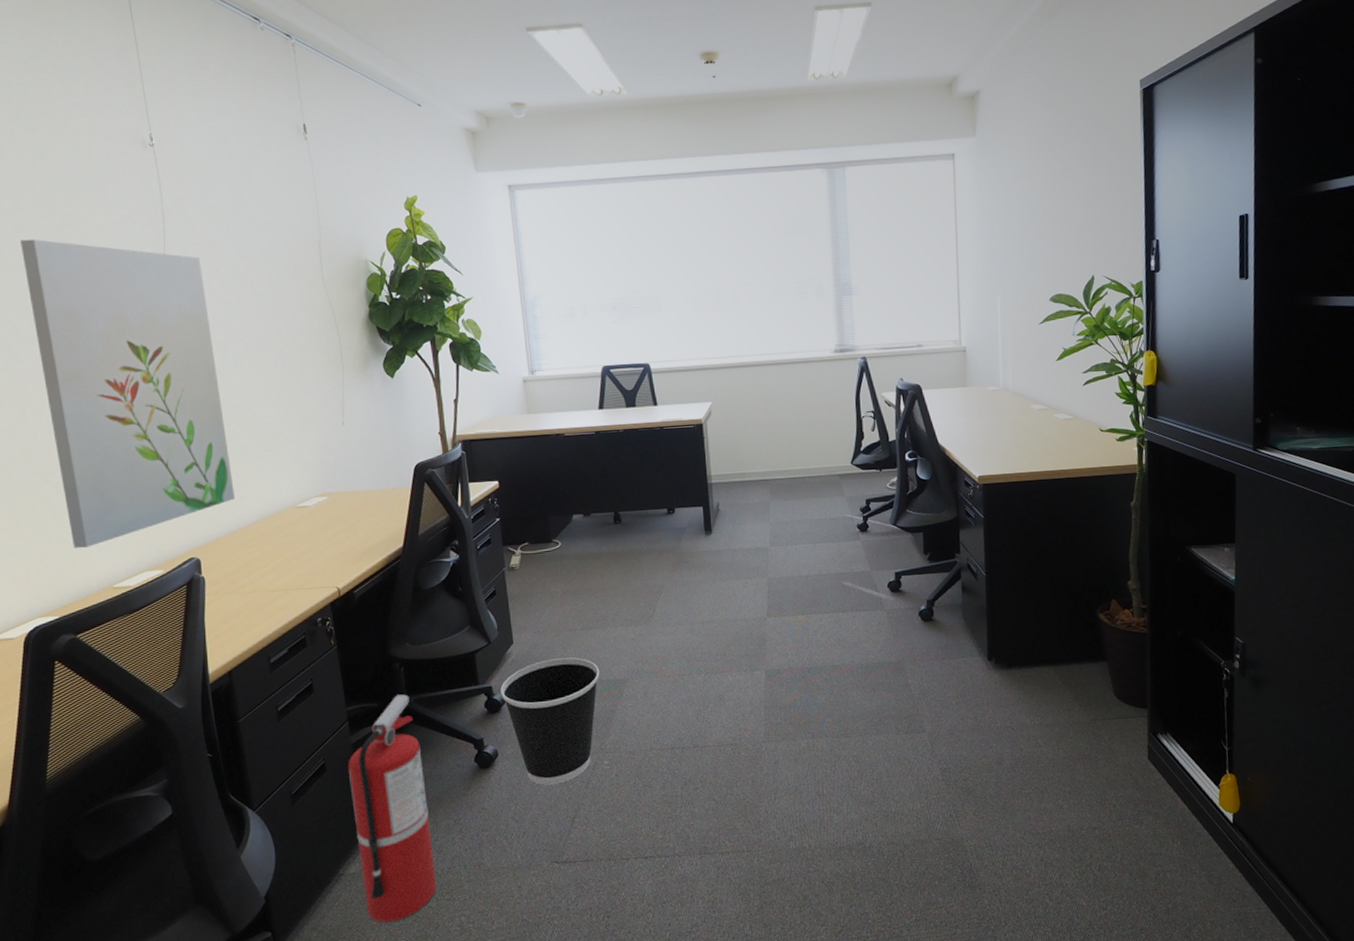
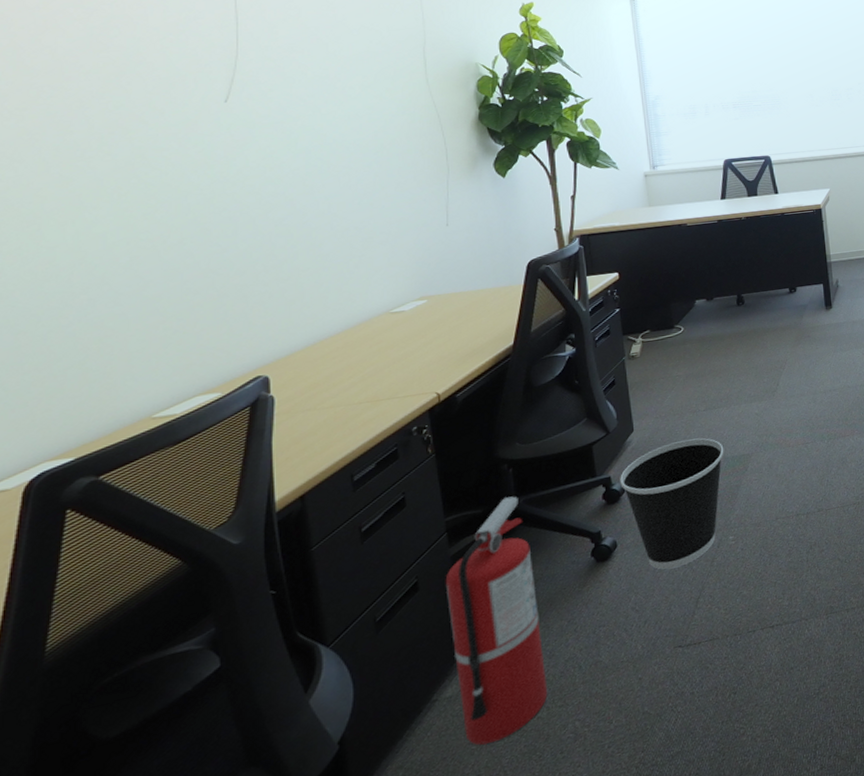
wall art: present [20,239,236,548] -> none [46,41,316,378]

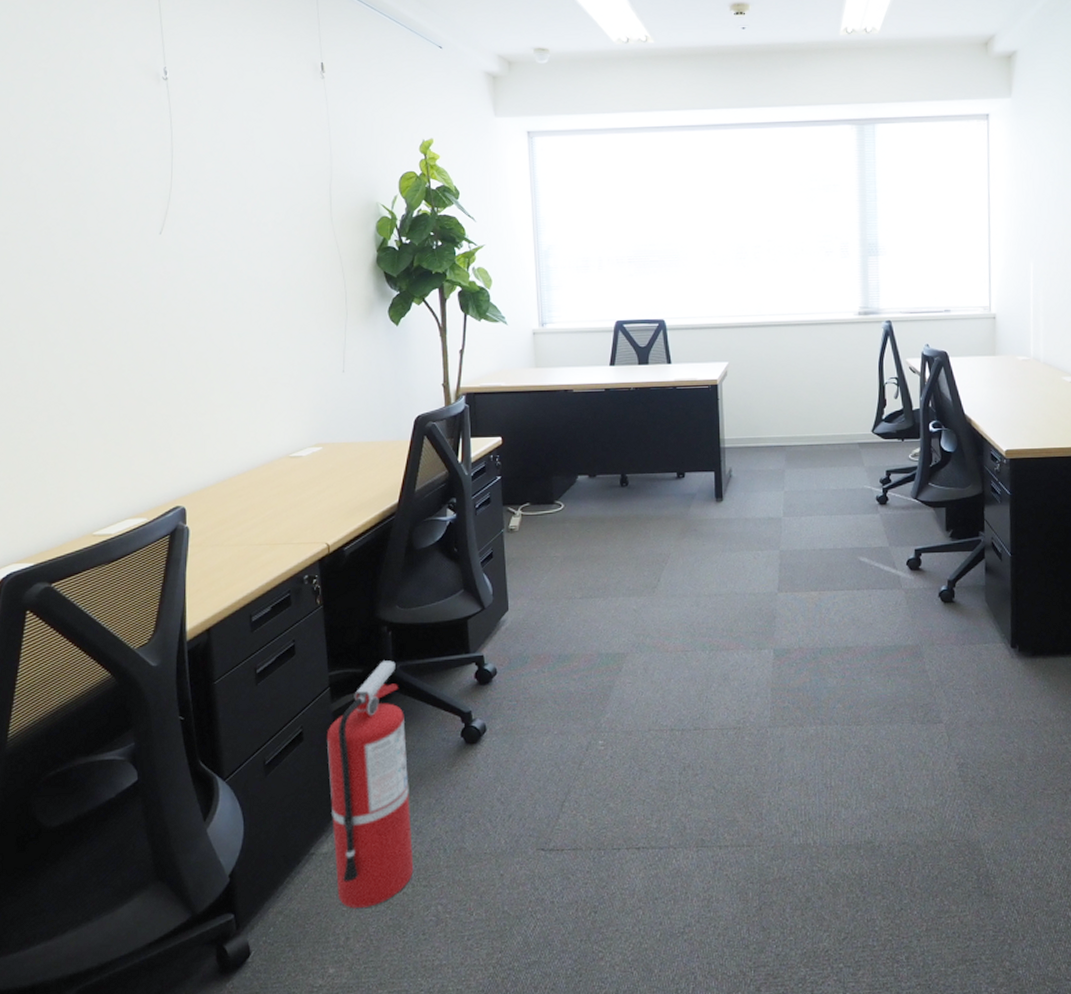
wastebasket: present [620,438,724,570] -> none [493,628,598,765]

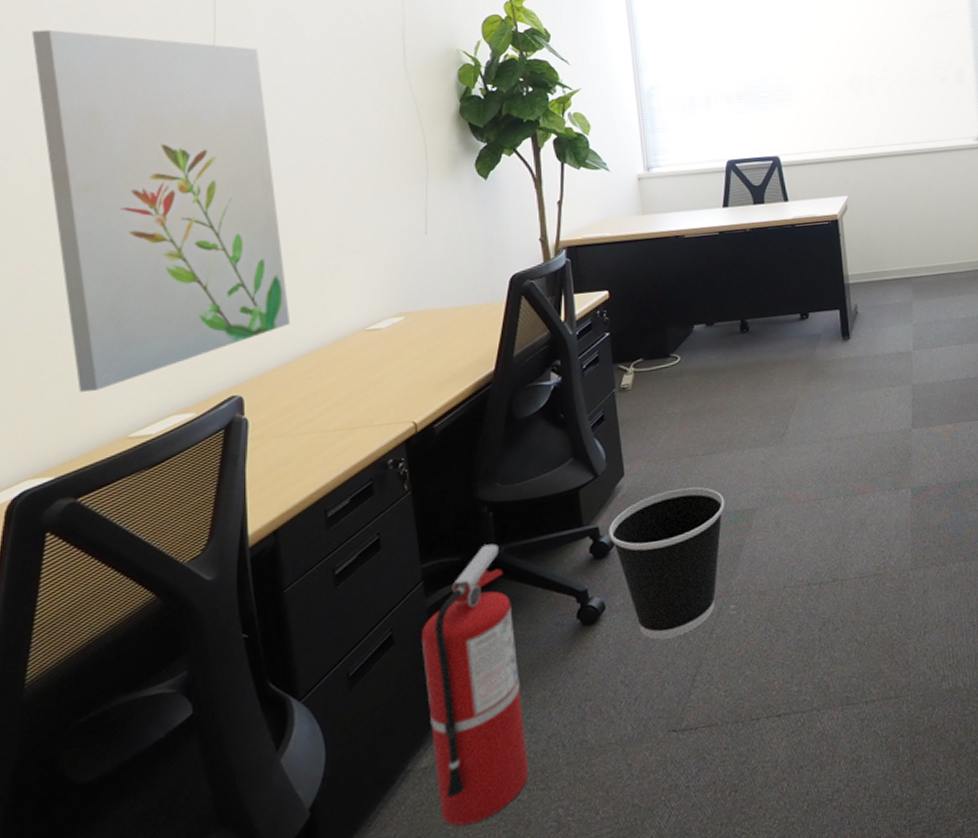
wall art: none [24,170,227,492] -> present [32,29,291,392]
wastebasket: none [493,628,598,765] -> present [609,487,725,640]

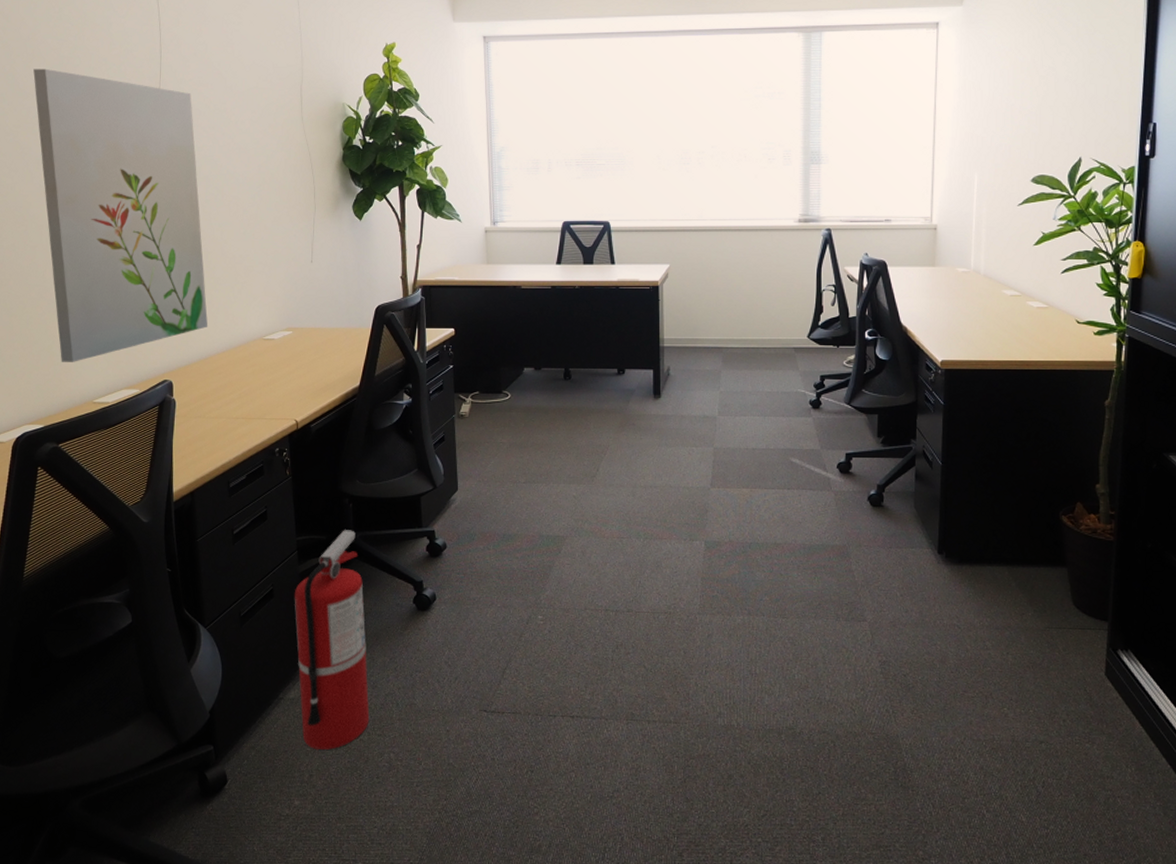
wastebasket: present [609,487,725,640] -> none [443,509,540,634]

